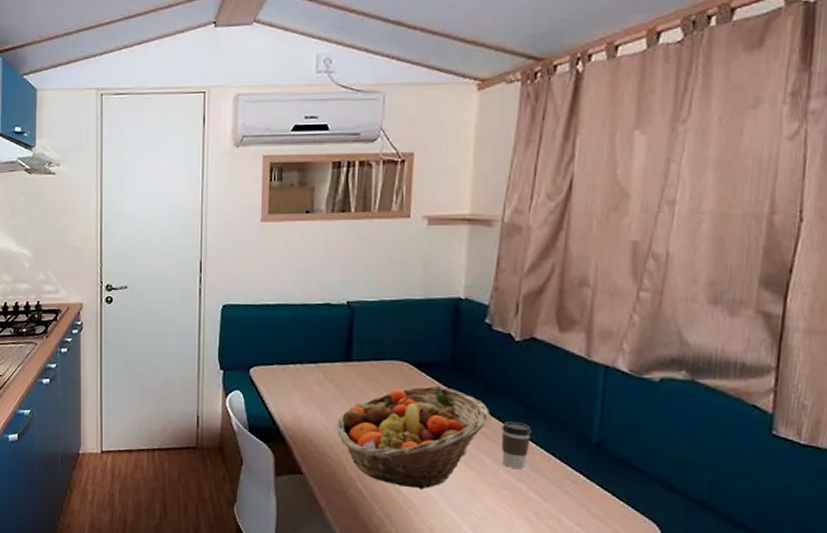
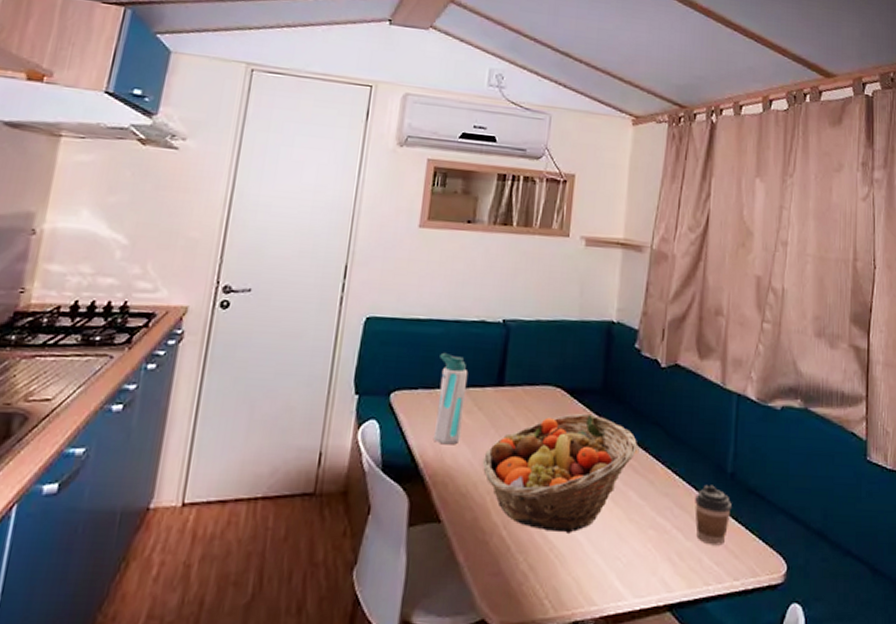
water bottle: none [290,333,317,412] -> present [433,352,468,445]
coffee cup: present [501,421,531,469] -> none [647,452,675,504]
coffee cup: none [553,452,597,509] -> present [694,484,732,546]

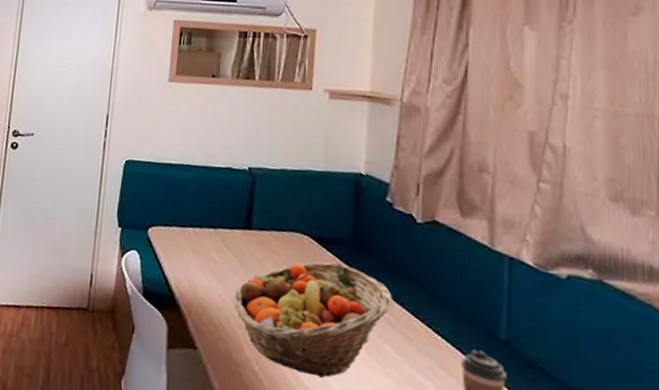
water bottle: present [433,352,468,445] -> none [187,195,218,280]

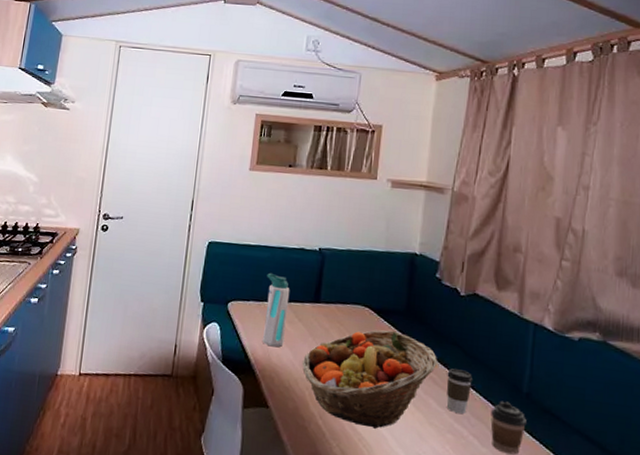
water bottle: none [187,195,218,280] -> present [262,272,290,347]
coffee cup: none [405,309,436,364] -> present [446,368,472,414]

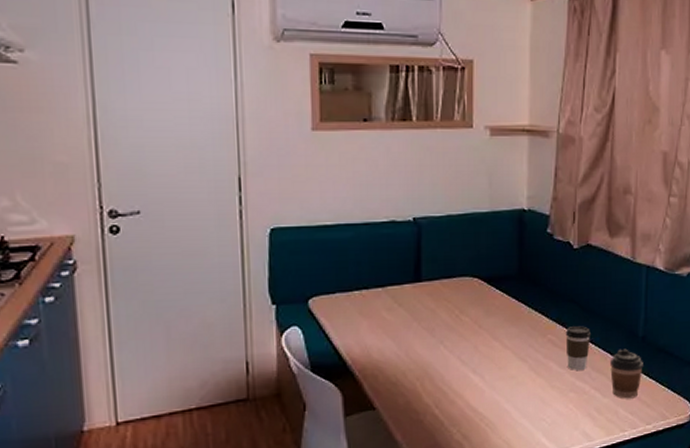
water bottle: present [262,272,290,347] -> none [353,255,385,341]
fruit basket: present [302,330,438,429] -> none [408,298,556,405]

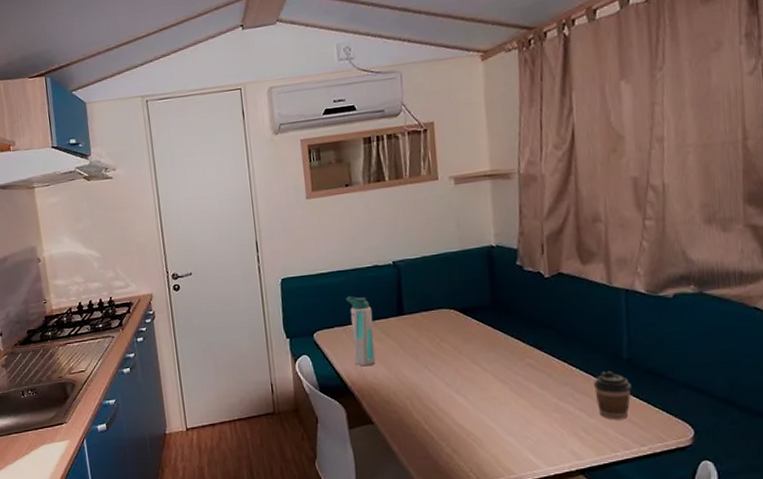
water bottle: none [353,255,385,341] -> present [346,296,376,367]
coffee cup: present [565,326,590,370] -> none [544,350,571,392]

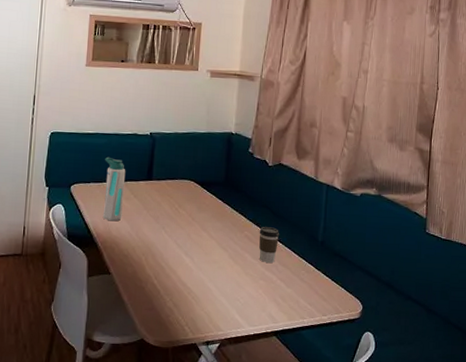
coffee cup: none [544,350,571,392] -> present [259,227,279,263]
coffee cup: present [594,371,632,420] -> none [294,249,322,292]

